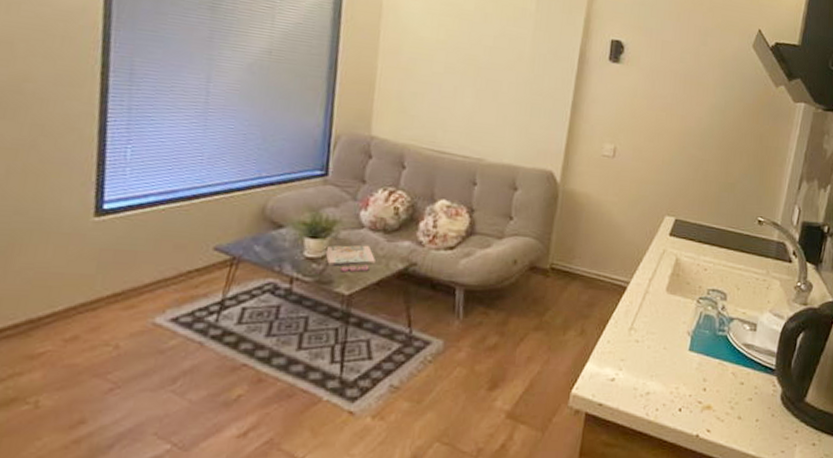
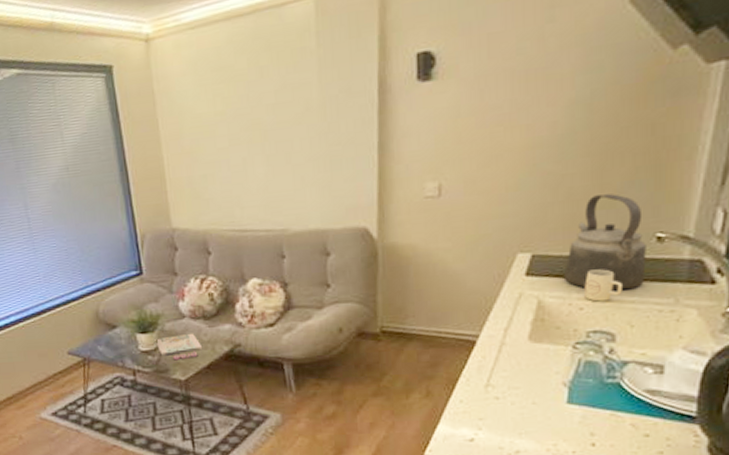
kettle: none [696,180,752,259] -> present [565,194,646,291]
mug: none [709,238,734,266] -> present [584,269,622,302]

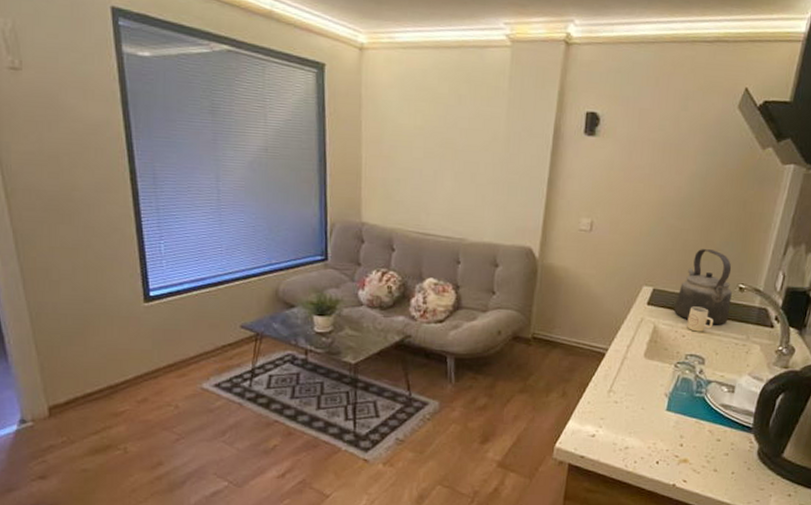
magazine: present [155,333,203,361] -> none [331,320,376,345]

